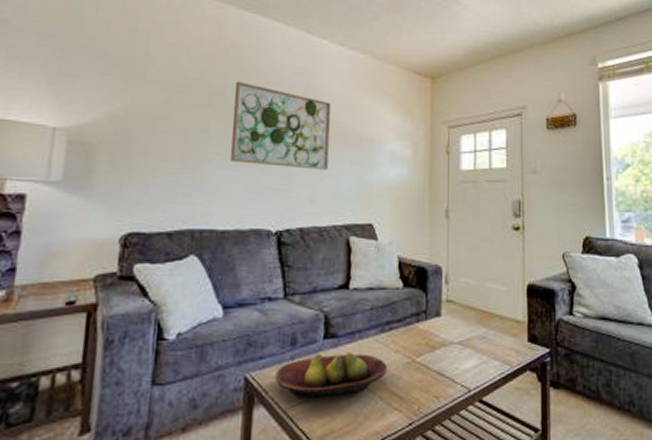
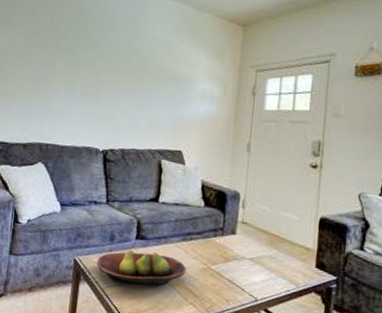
wall art: present [229,81,332,170] -> none [70,27,153,103]

